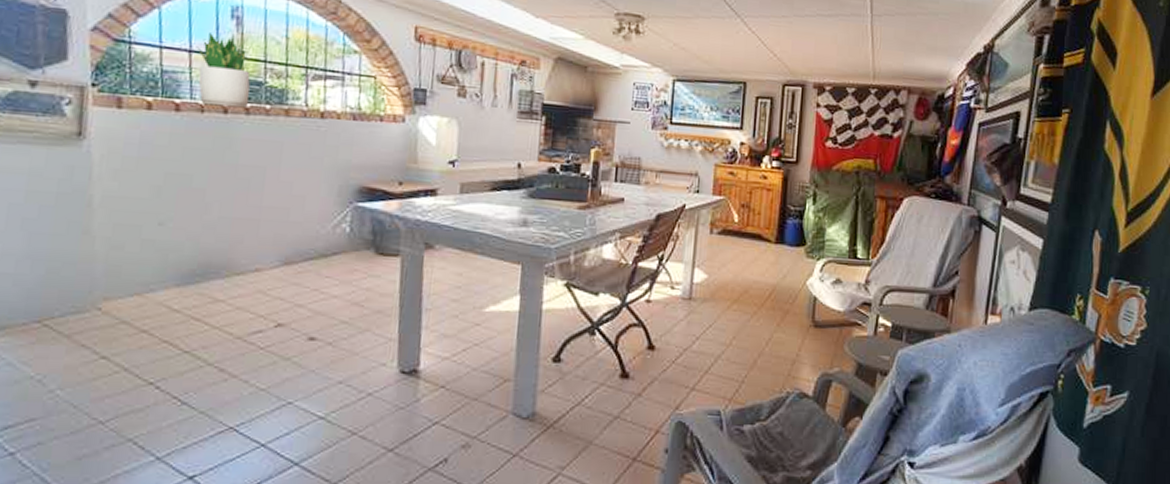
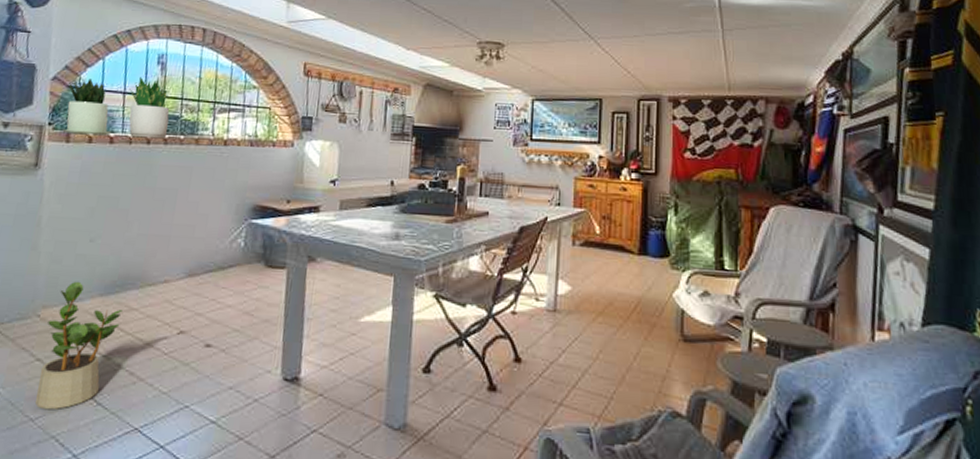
potted plant: none [104,269,206,412] -> present [35,281,122,410]
planter: none [111,31,176,102] -> present [62,78,111,136]

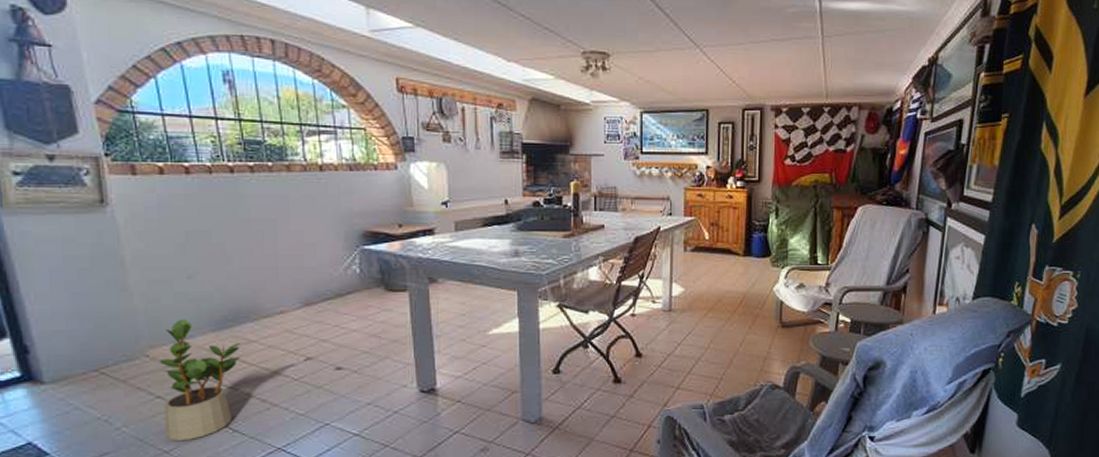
planter: present [62,78,111,136] -> none [118,101,184,166]
planter: present [129,77,170,139] -> none [196,97,251,167]

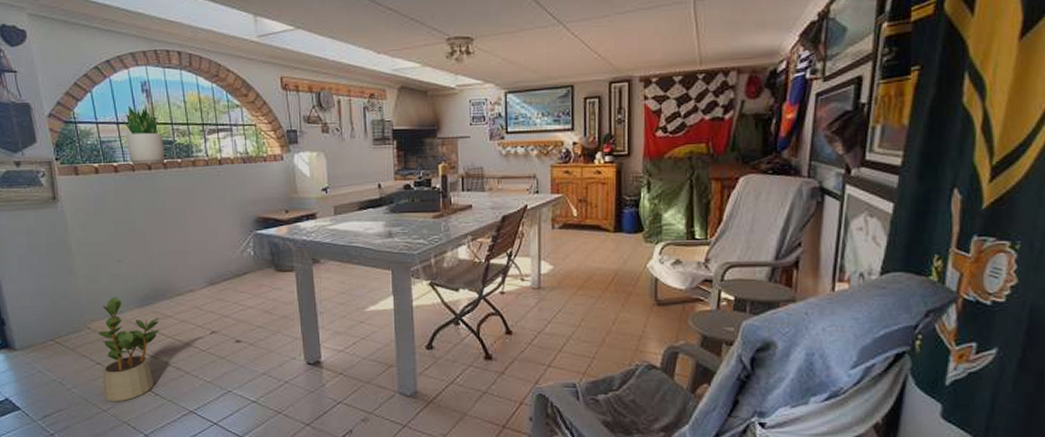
planter: none [196,97,251,167] -> present [121,104,164,165]

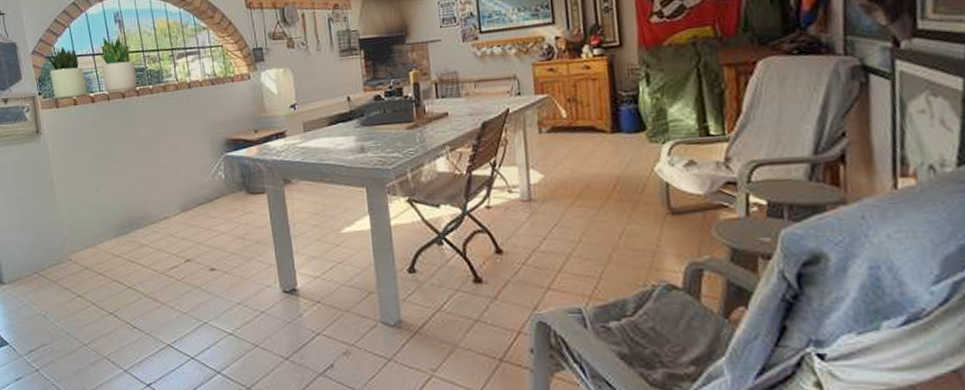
planter: none [65,112,114,167] -> present [46,47,90,100]
potted plant: present [98,297,160,402] -> none [79,227,136,336]

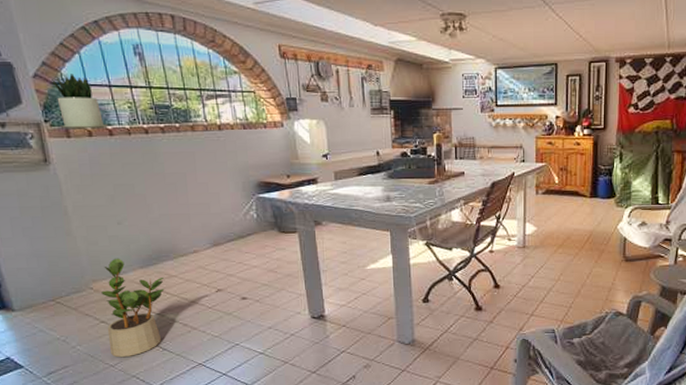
potted plant: none [79,227,136,336] -> present [101,258,165,358]
planter: present [97,34,137,94] -> none [114,68,162,128]

